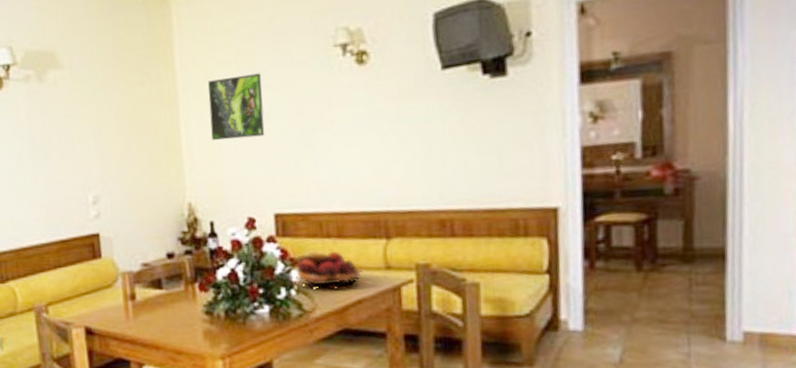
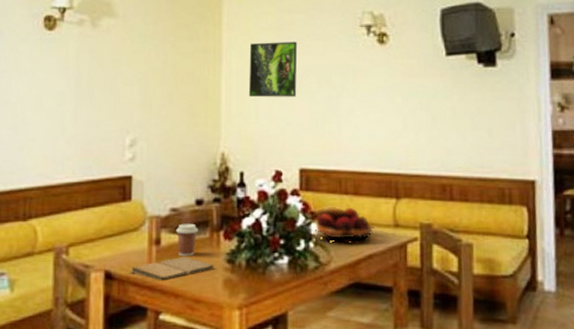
book: none [109,309,193,335] -> present [130,255,215,281]
coffee cup: none [150,277,172,310] -> present [176,223,198,257]

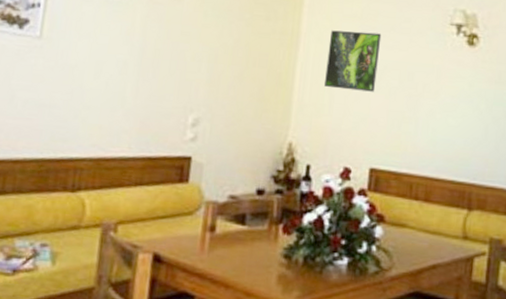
book: present [130,255,215,281] -> none [180,245,270,270]
coffee cup: present [176,223,198,257] -> none [233,212,256,247]
fruit basket: present [314,206,375,245] -> none [379,210,442,253]

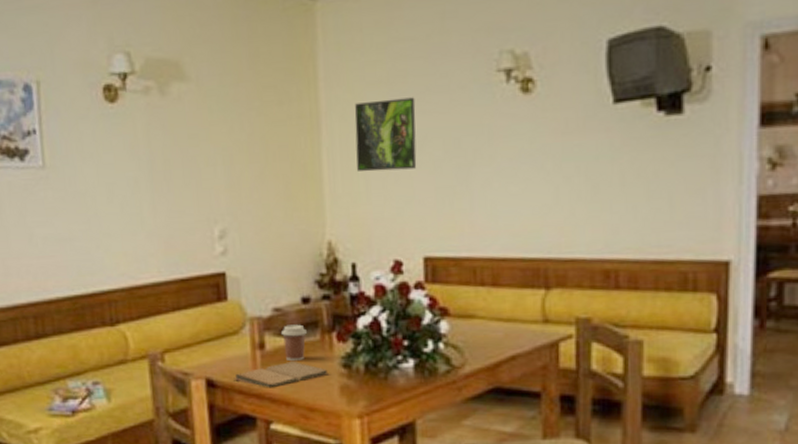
book: none [180,245,270,270] -> present [233,360,329,388]
coffee cup: none [233,212,256,247] -> present [282,324,307,362]

